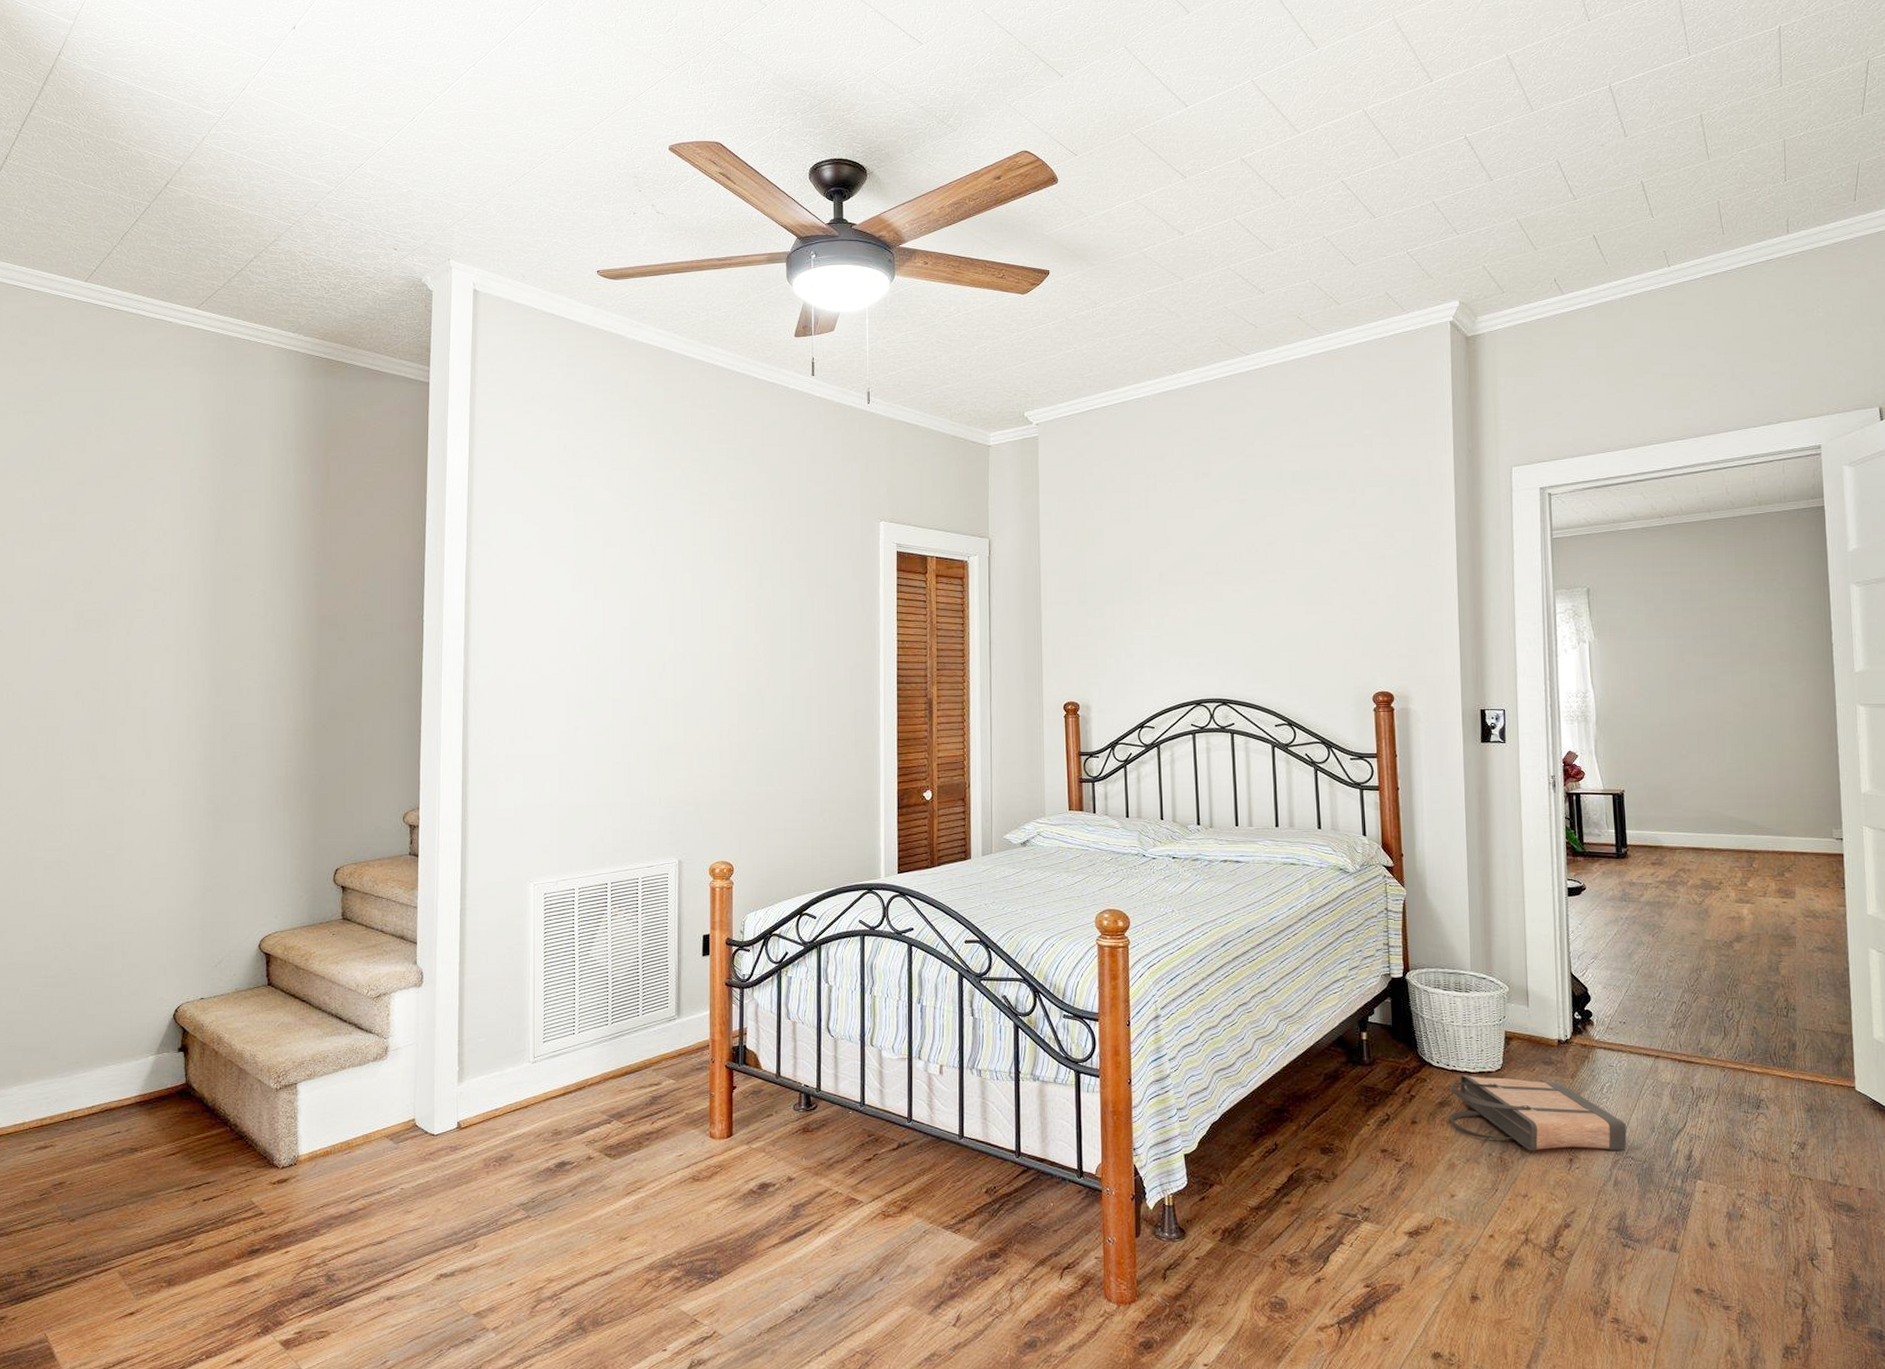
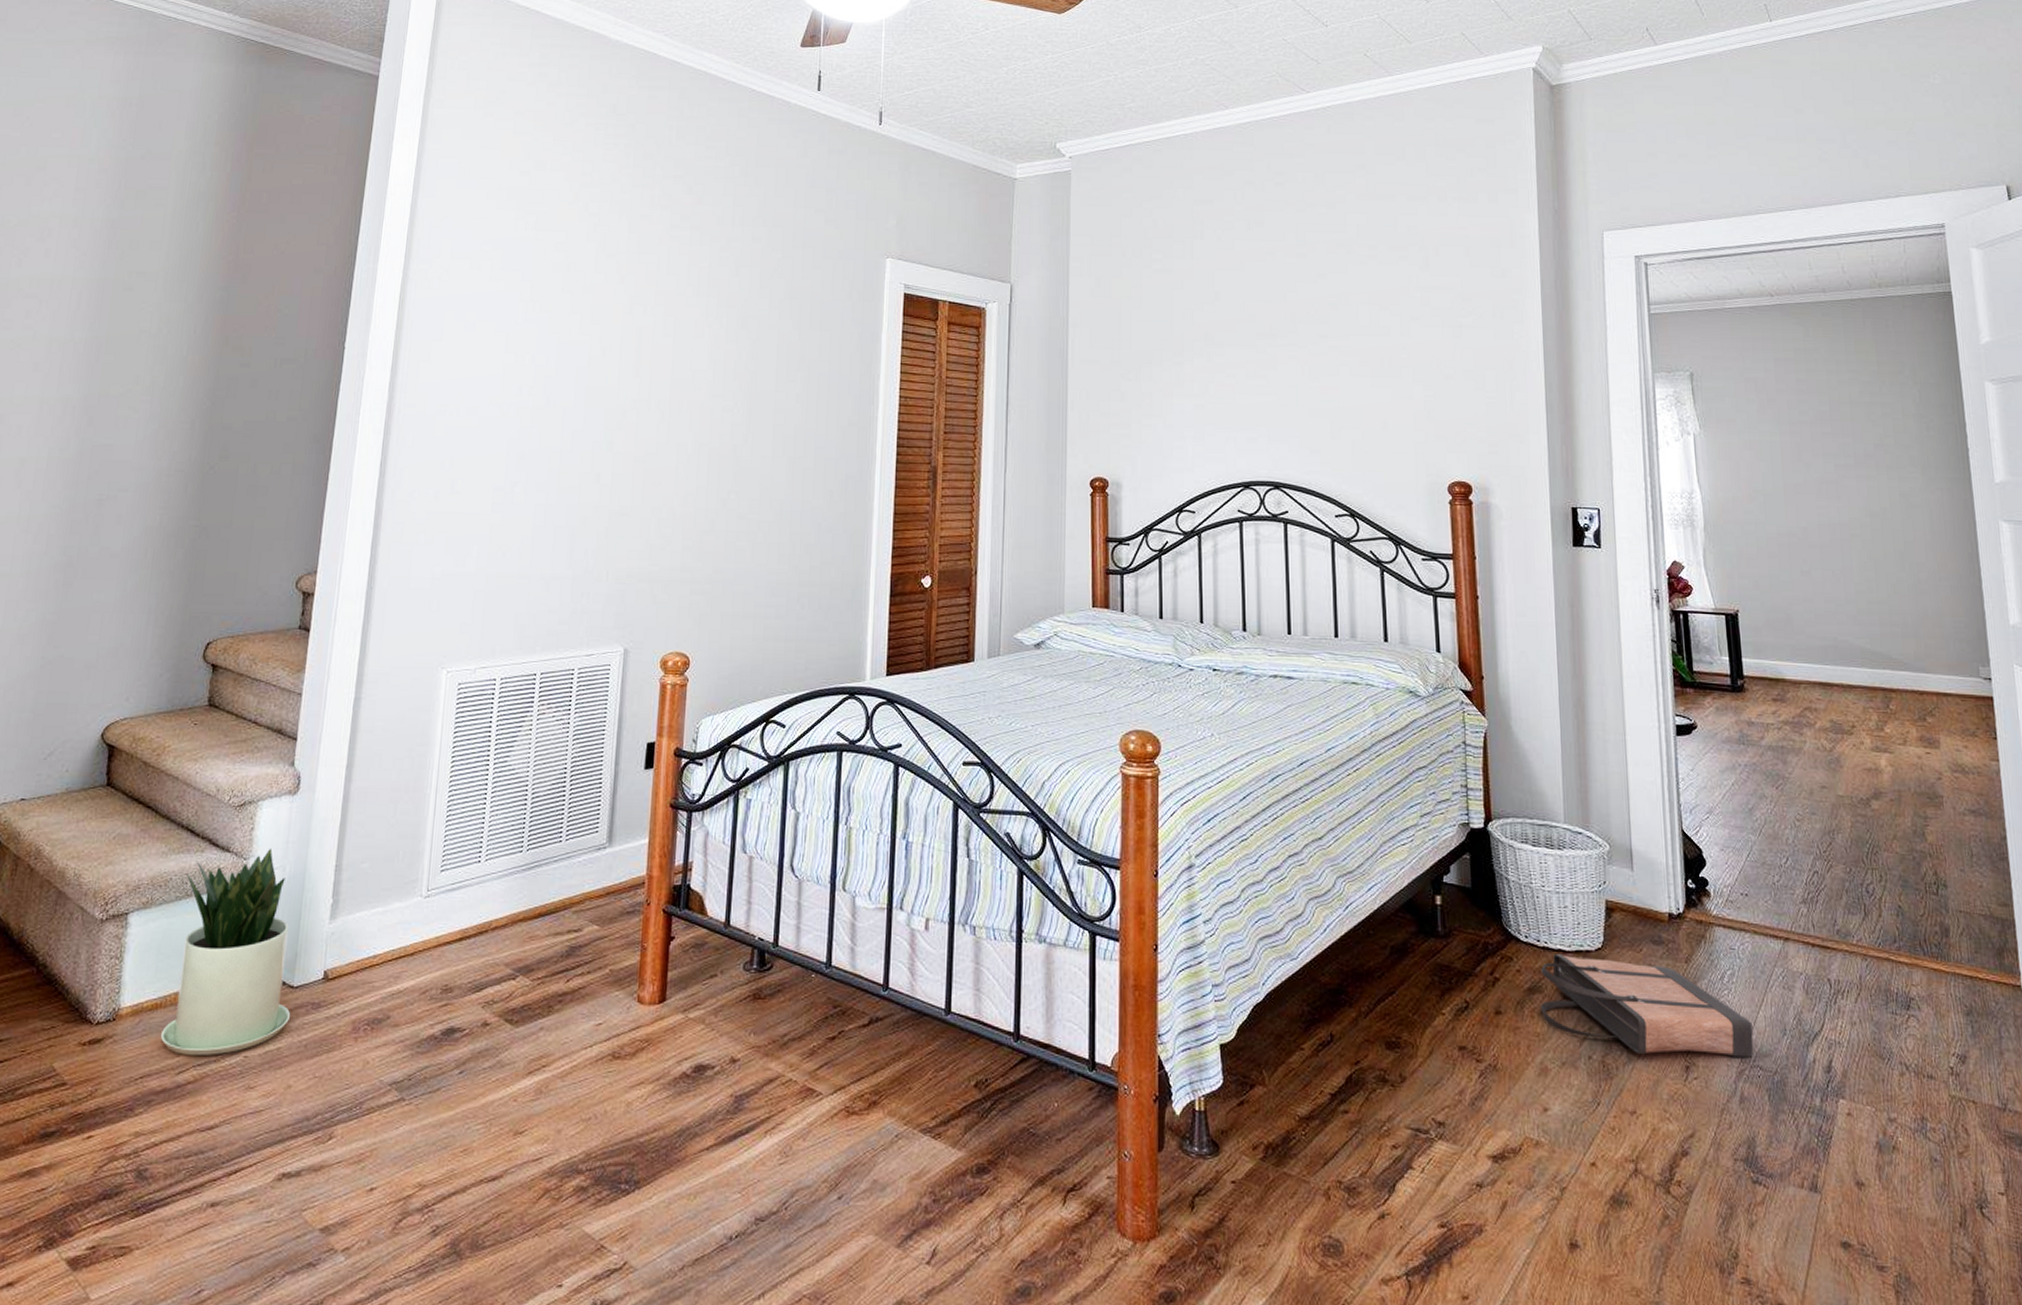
planter: none [333,1029,434,1189] -> present [160,848,291,1055]

